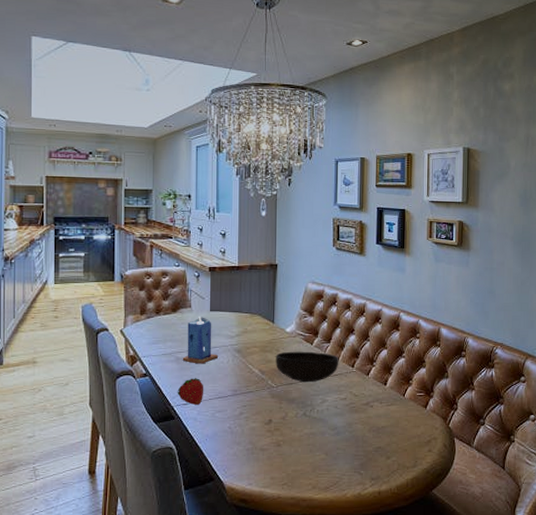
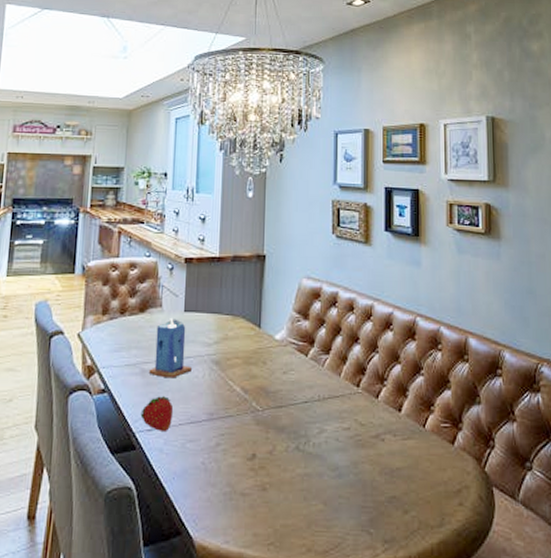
bowl: present [276,351,339,383] -> none [262,364,341,406]

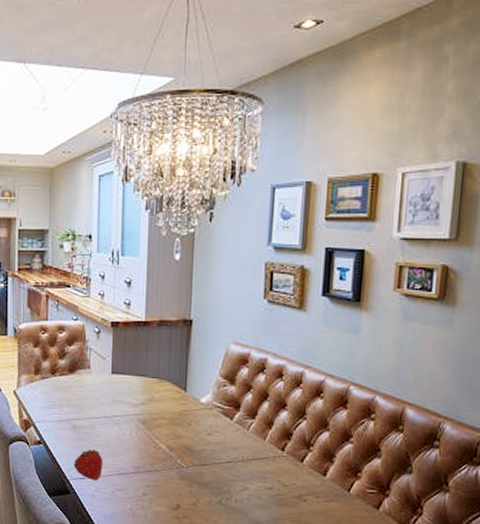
candle: present [148,317,193,379] -> none [79,378,120,435]

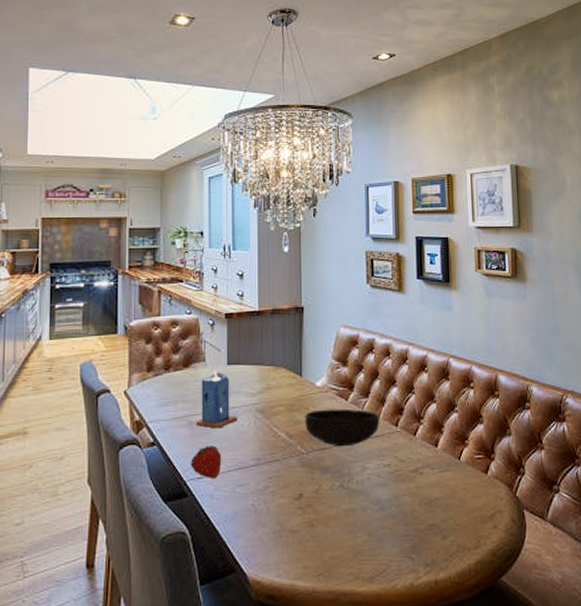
candle: none [79,378,120,435] -> present [196,371,238,429]
bowl: none [187,426,266,465] -> present [305,408,380,447]

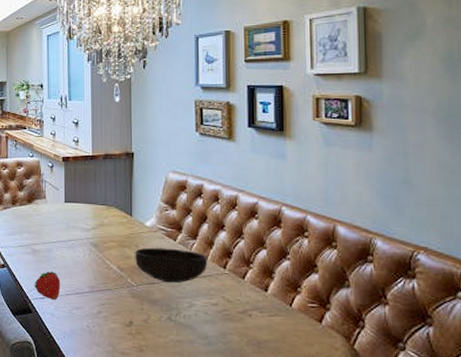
candle: present [196,371,238,429] -> none [38,207,75,258]

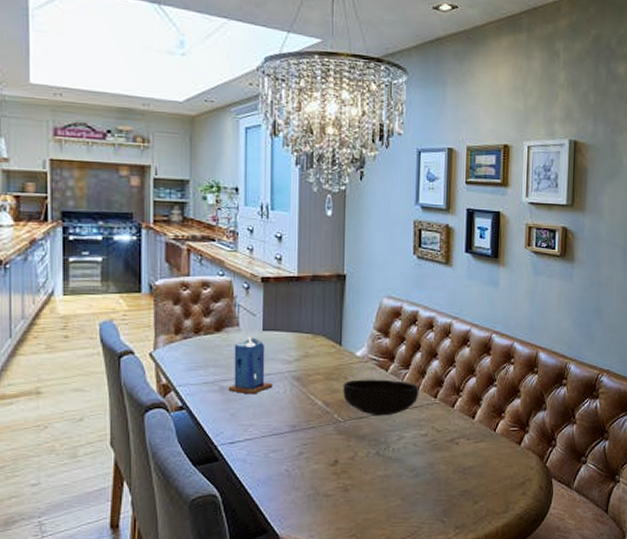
fruit: present [34,271,61,299] -> none [221,411,256,443]
candle: none [38,207,75,258] -> present [228,336,274,395]

